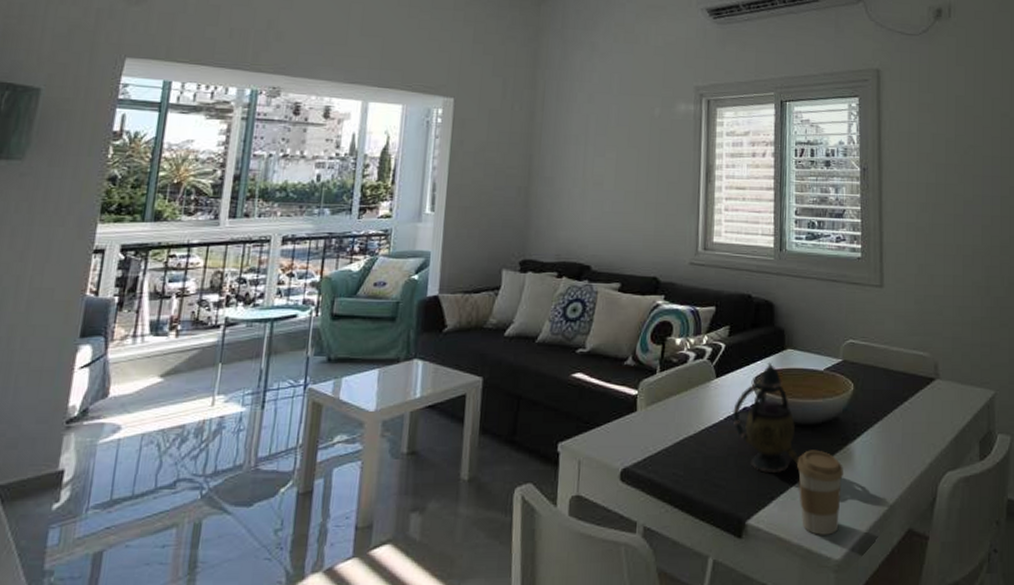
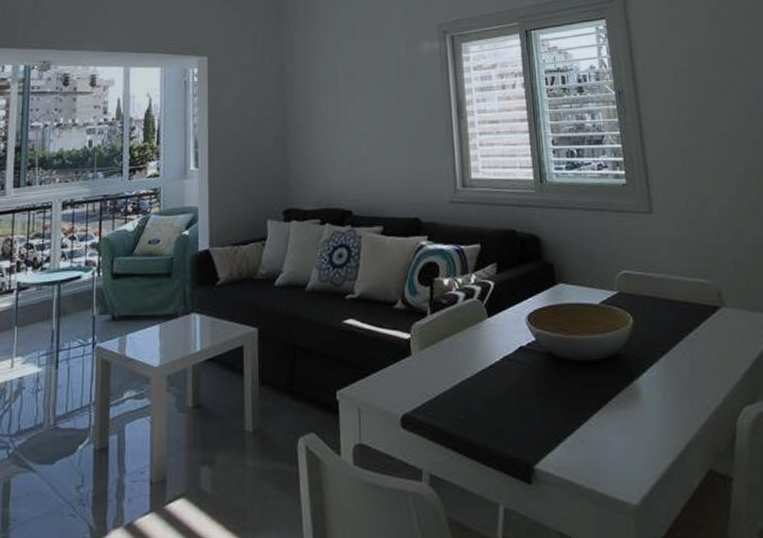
teapot: present [733,362,800,474] -> none [509,298,584,415]
coffee cup: present [797,450,843,535] -> none [581,388,633,479]

